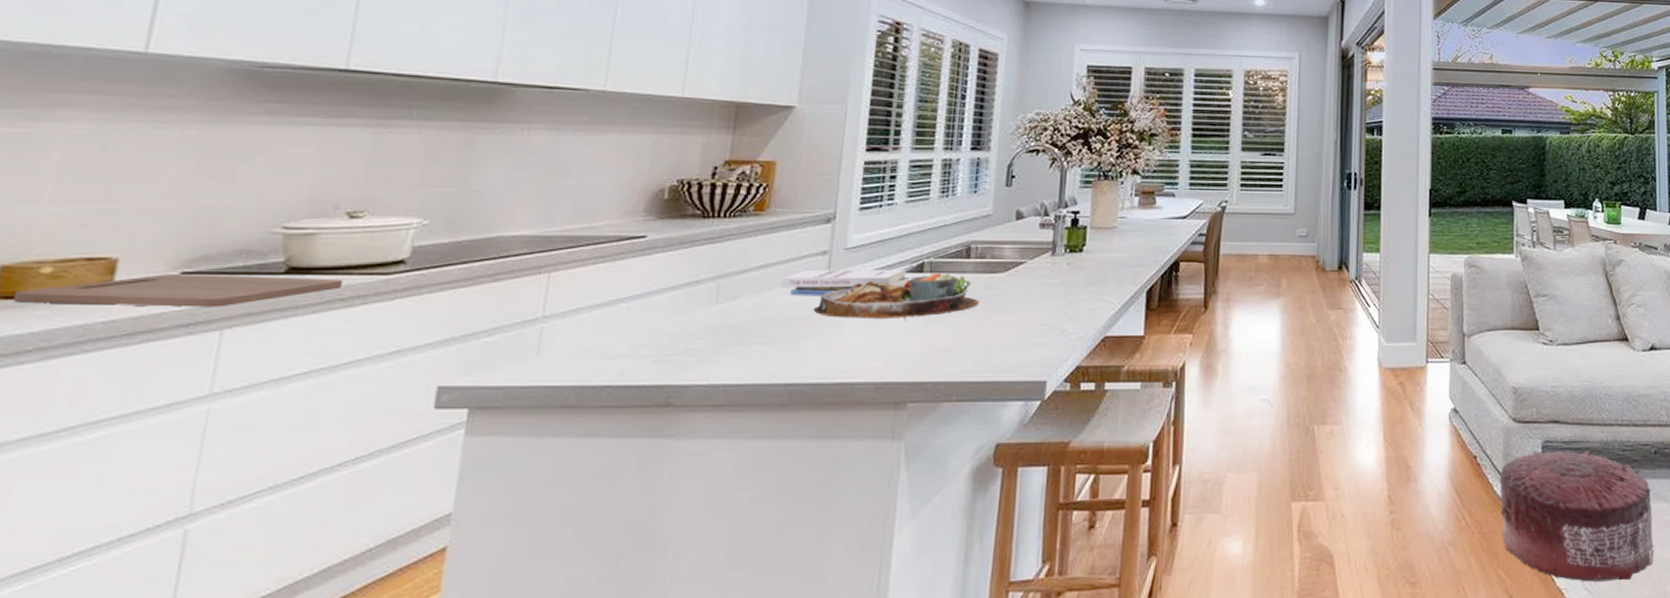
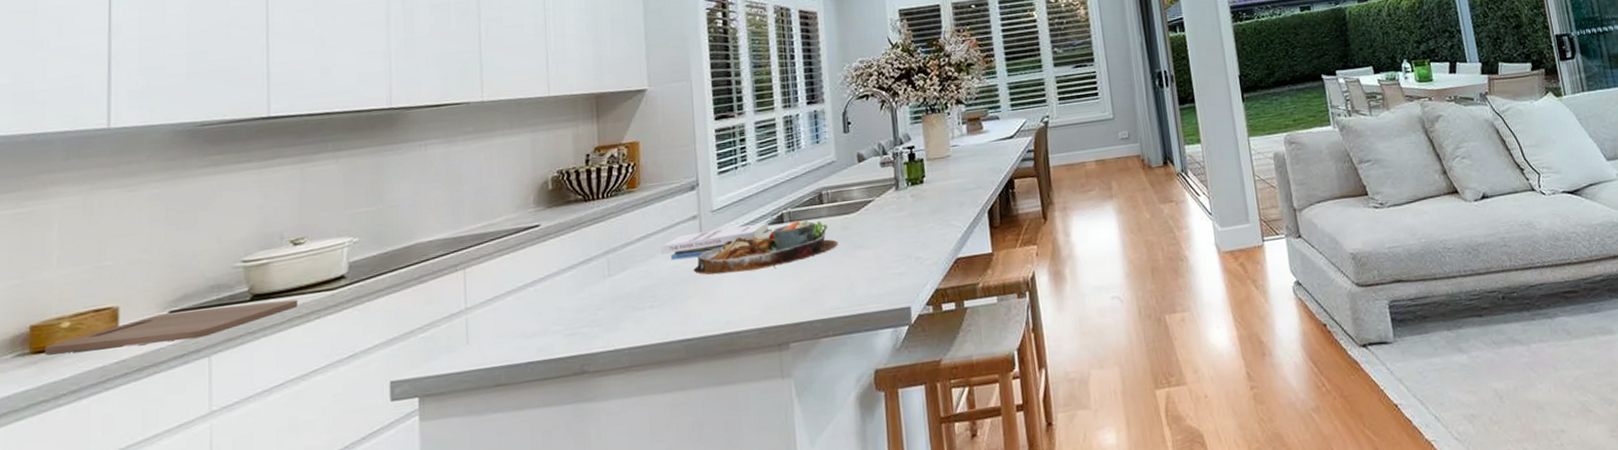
pouf: present [1499,450,1654,582] -> none [1351,304,1518,432]

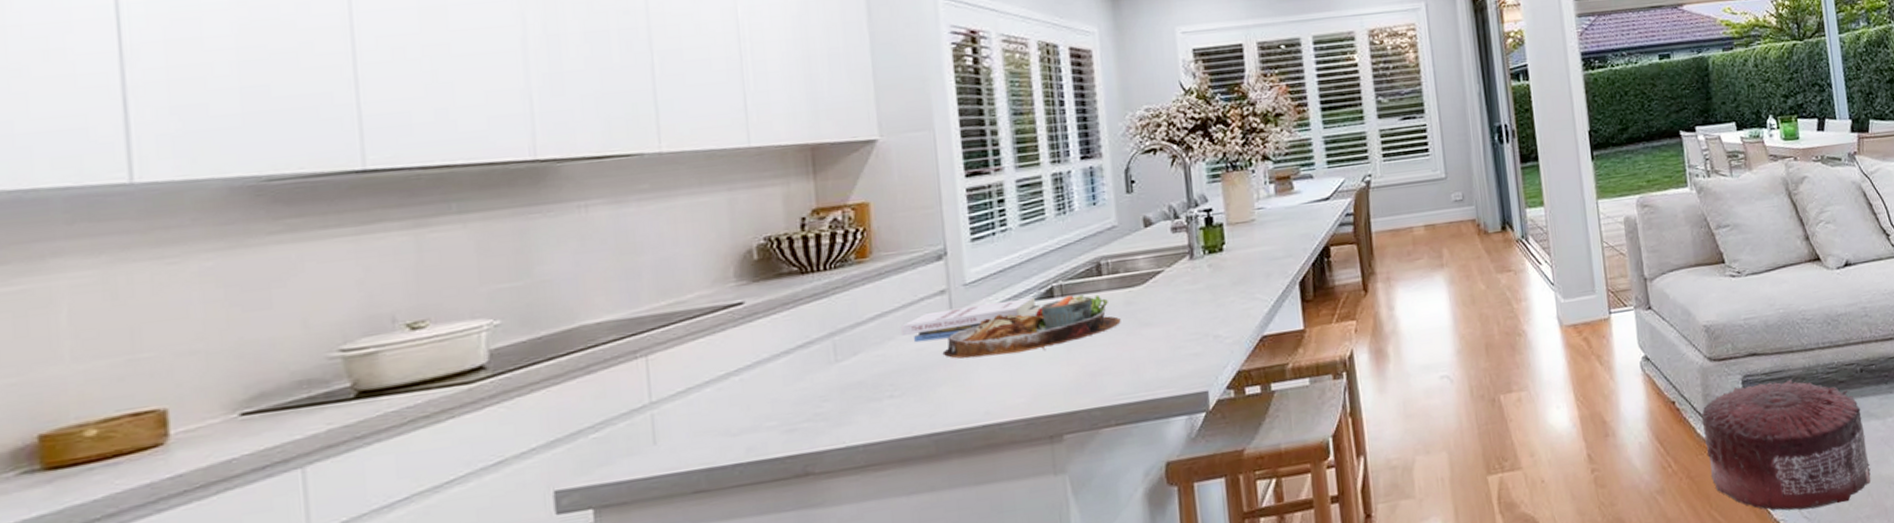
cutting board: present [45,299,298,356] -> none [63,396,423,472]
pouf: none [1351,304,1518,432] -> present [1701,378,1871,511]

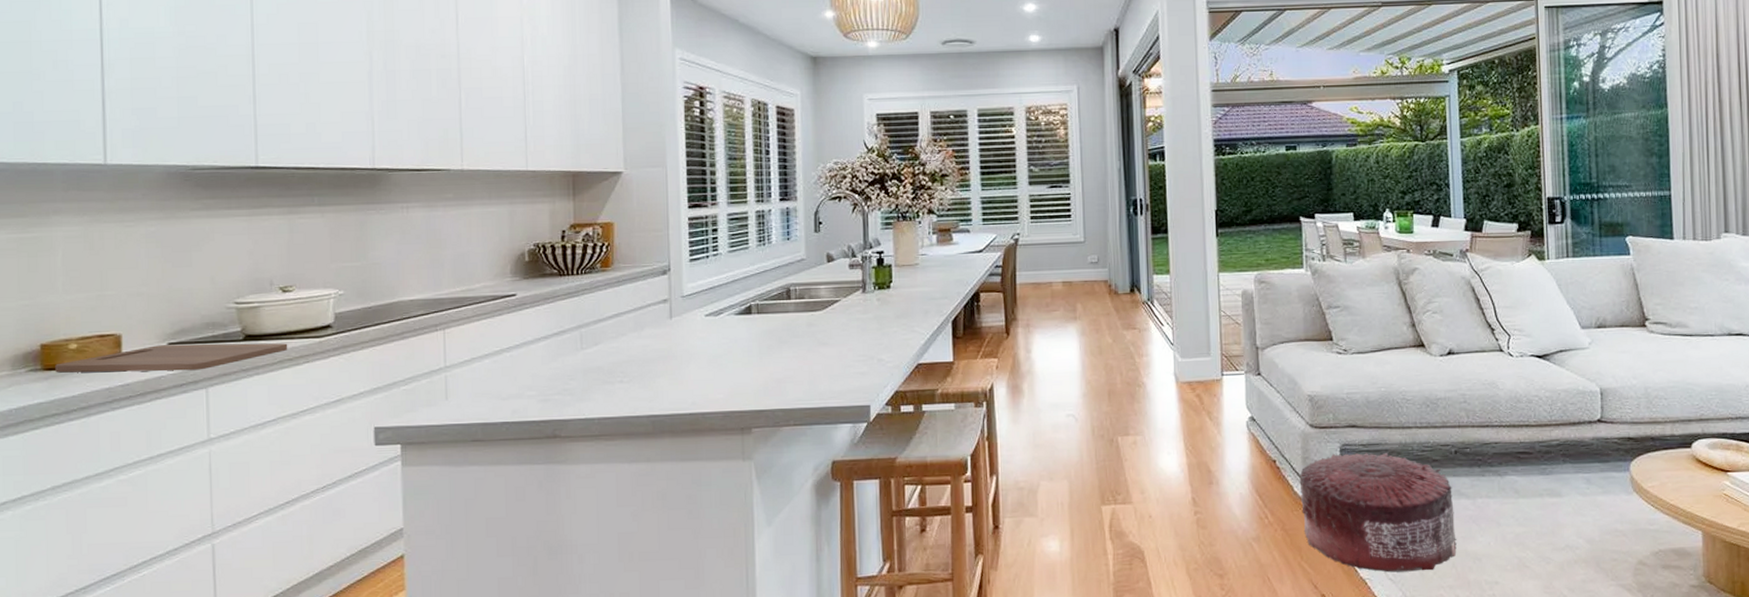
cutting board: none [63,396,423,472] -> present [55,343,288,373]
books: present [900,297,1041,343] -> none [631,312,740,340]
food platter: present [942,294,1121,360] -> none [662,313,803,358]

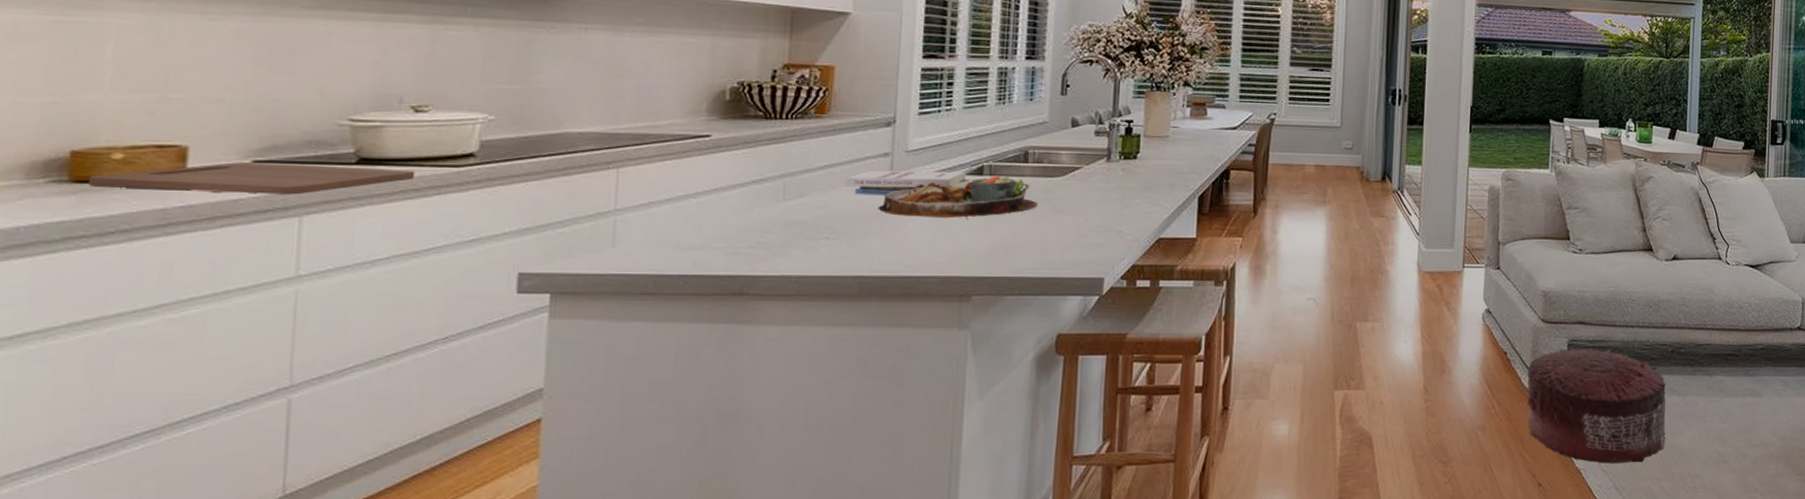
books: none [631,312,740,340] -> present [844,170,970,196]
food platter: none [662,313,803,358] -> present [878,175,1038,221]

